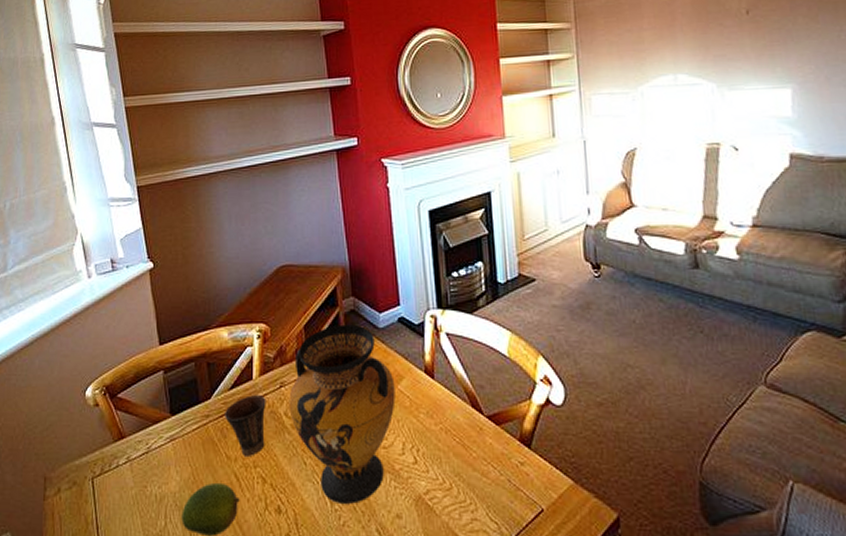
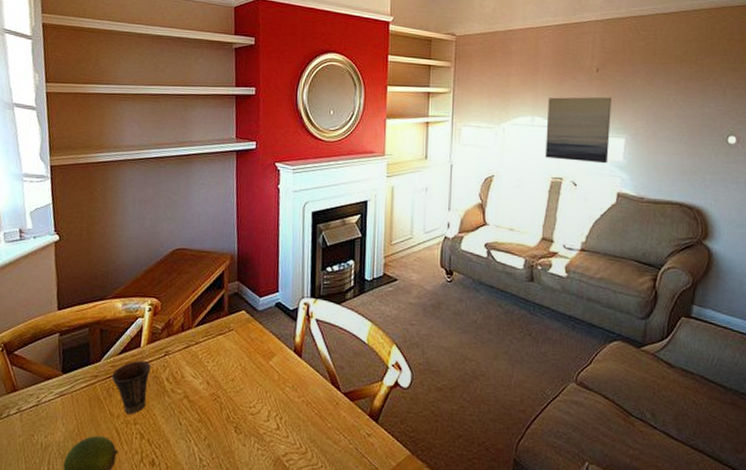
vase: present [289,324,396,504] -> none [171,304,267,461]
wall art: none [691,41,774,122] -> present [545,96,612,164]

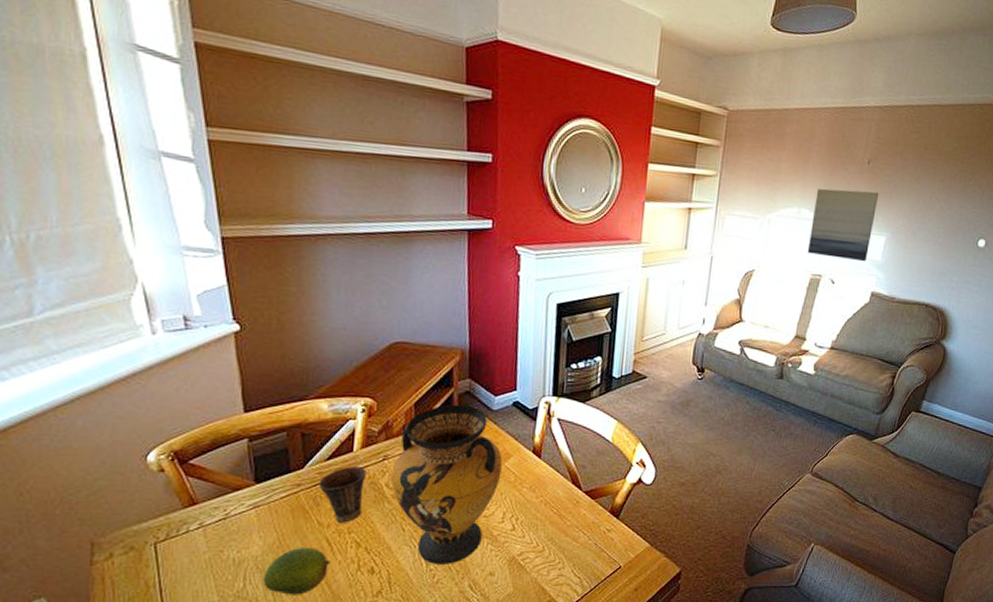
vase: none [171,304,267,461] -> present [391,404,503,564]

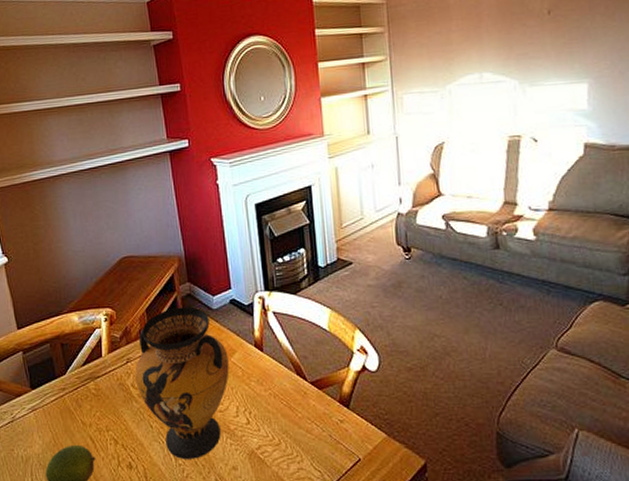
cup: present [319,466,367,523] -> none [79,370,116,422]
wall art: present [807,188,879,262] -> none [495,40,571,116]

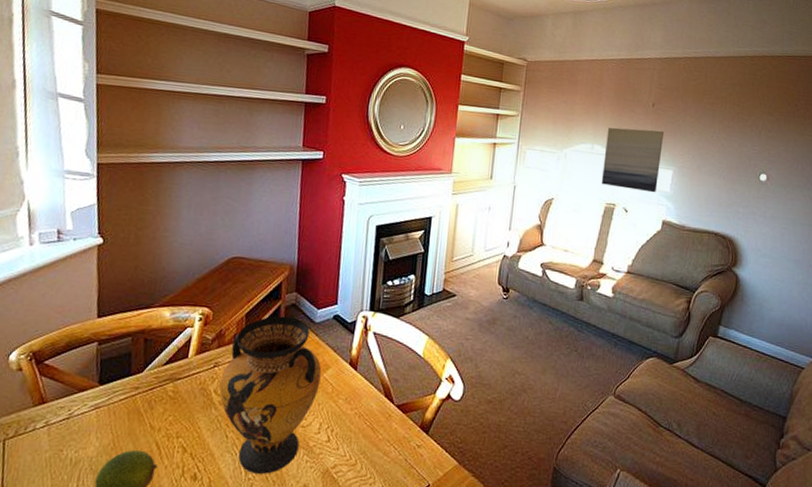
wall art: none [495,40,571,116] -> present [601,127,665,193]

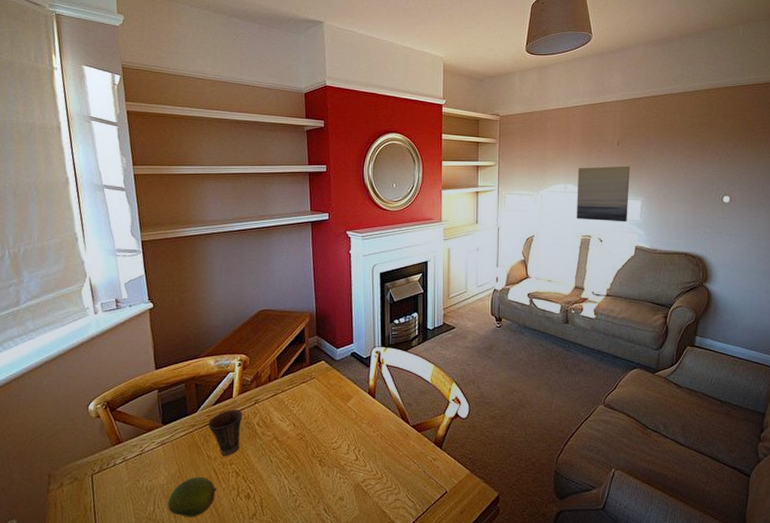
cup: none [154,372,199,428] -> present [208,410,243,456]
vase: present [219,316,322,474] -> none [261,357,345,490]

